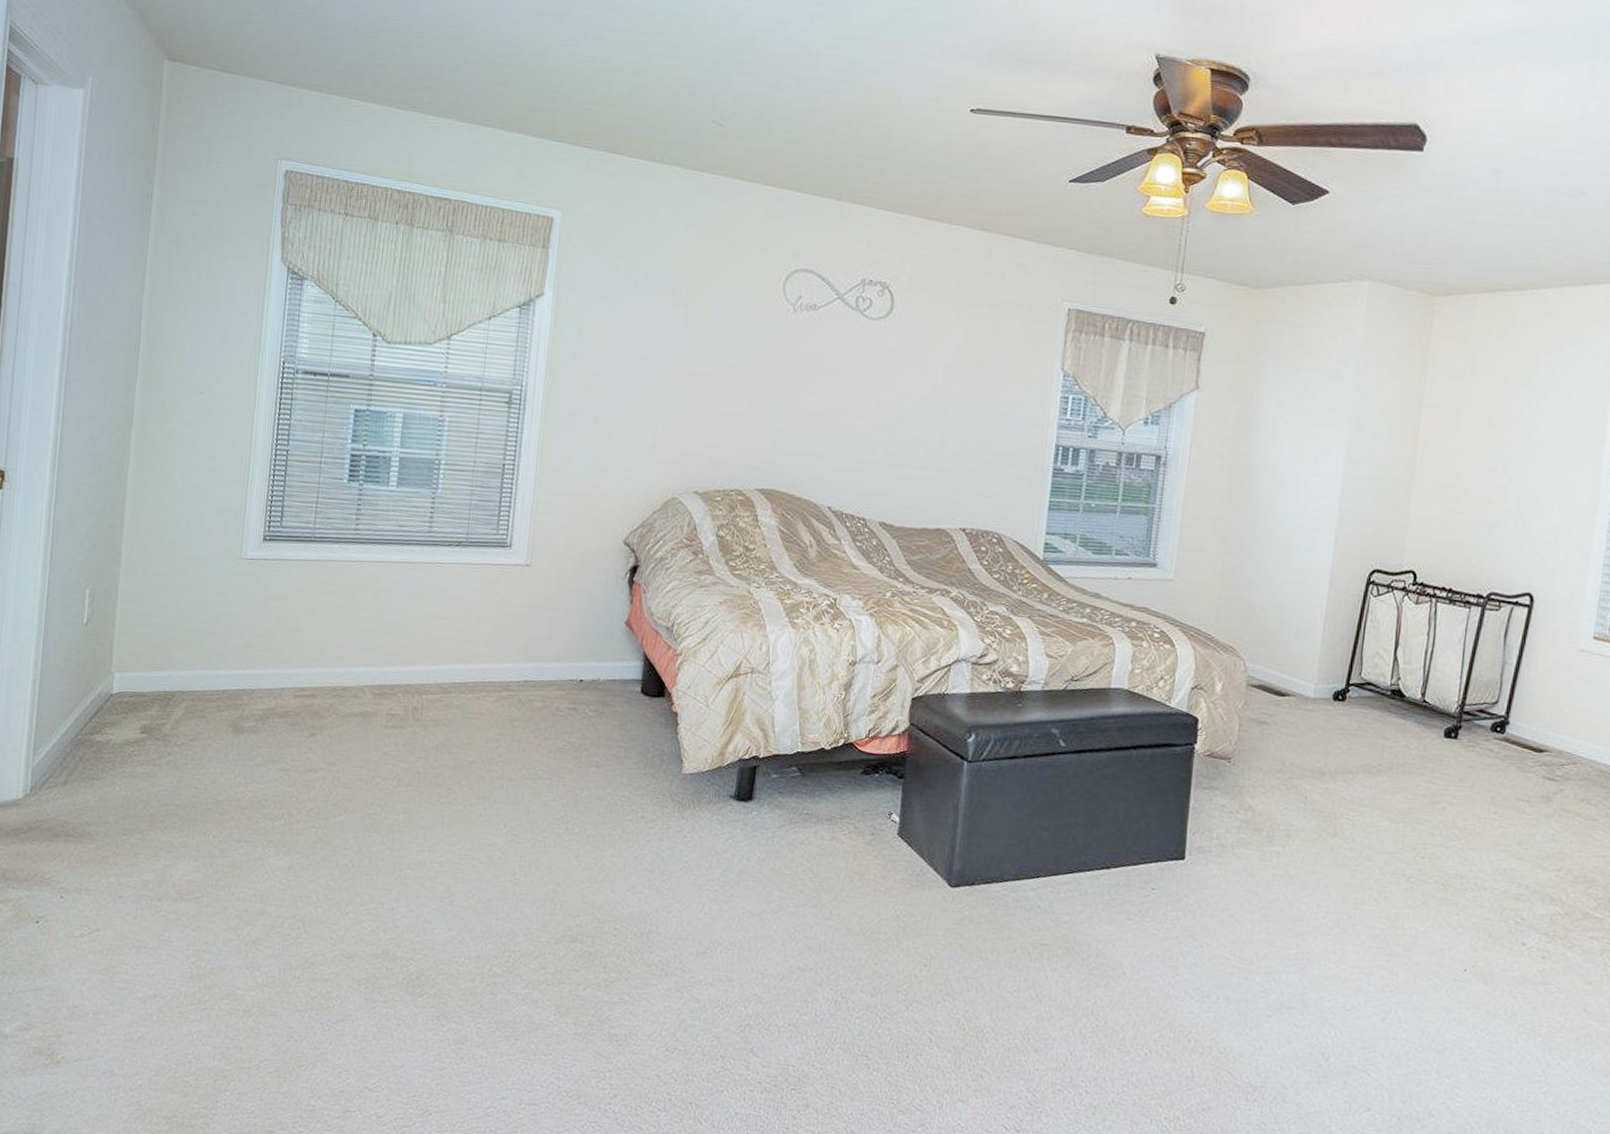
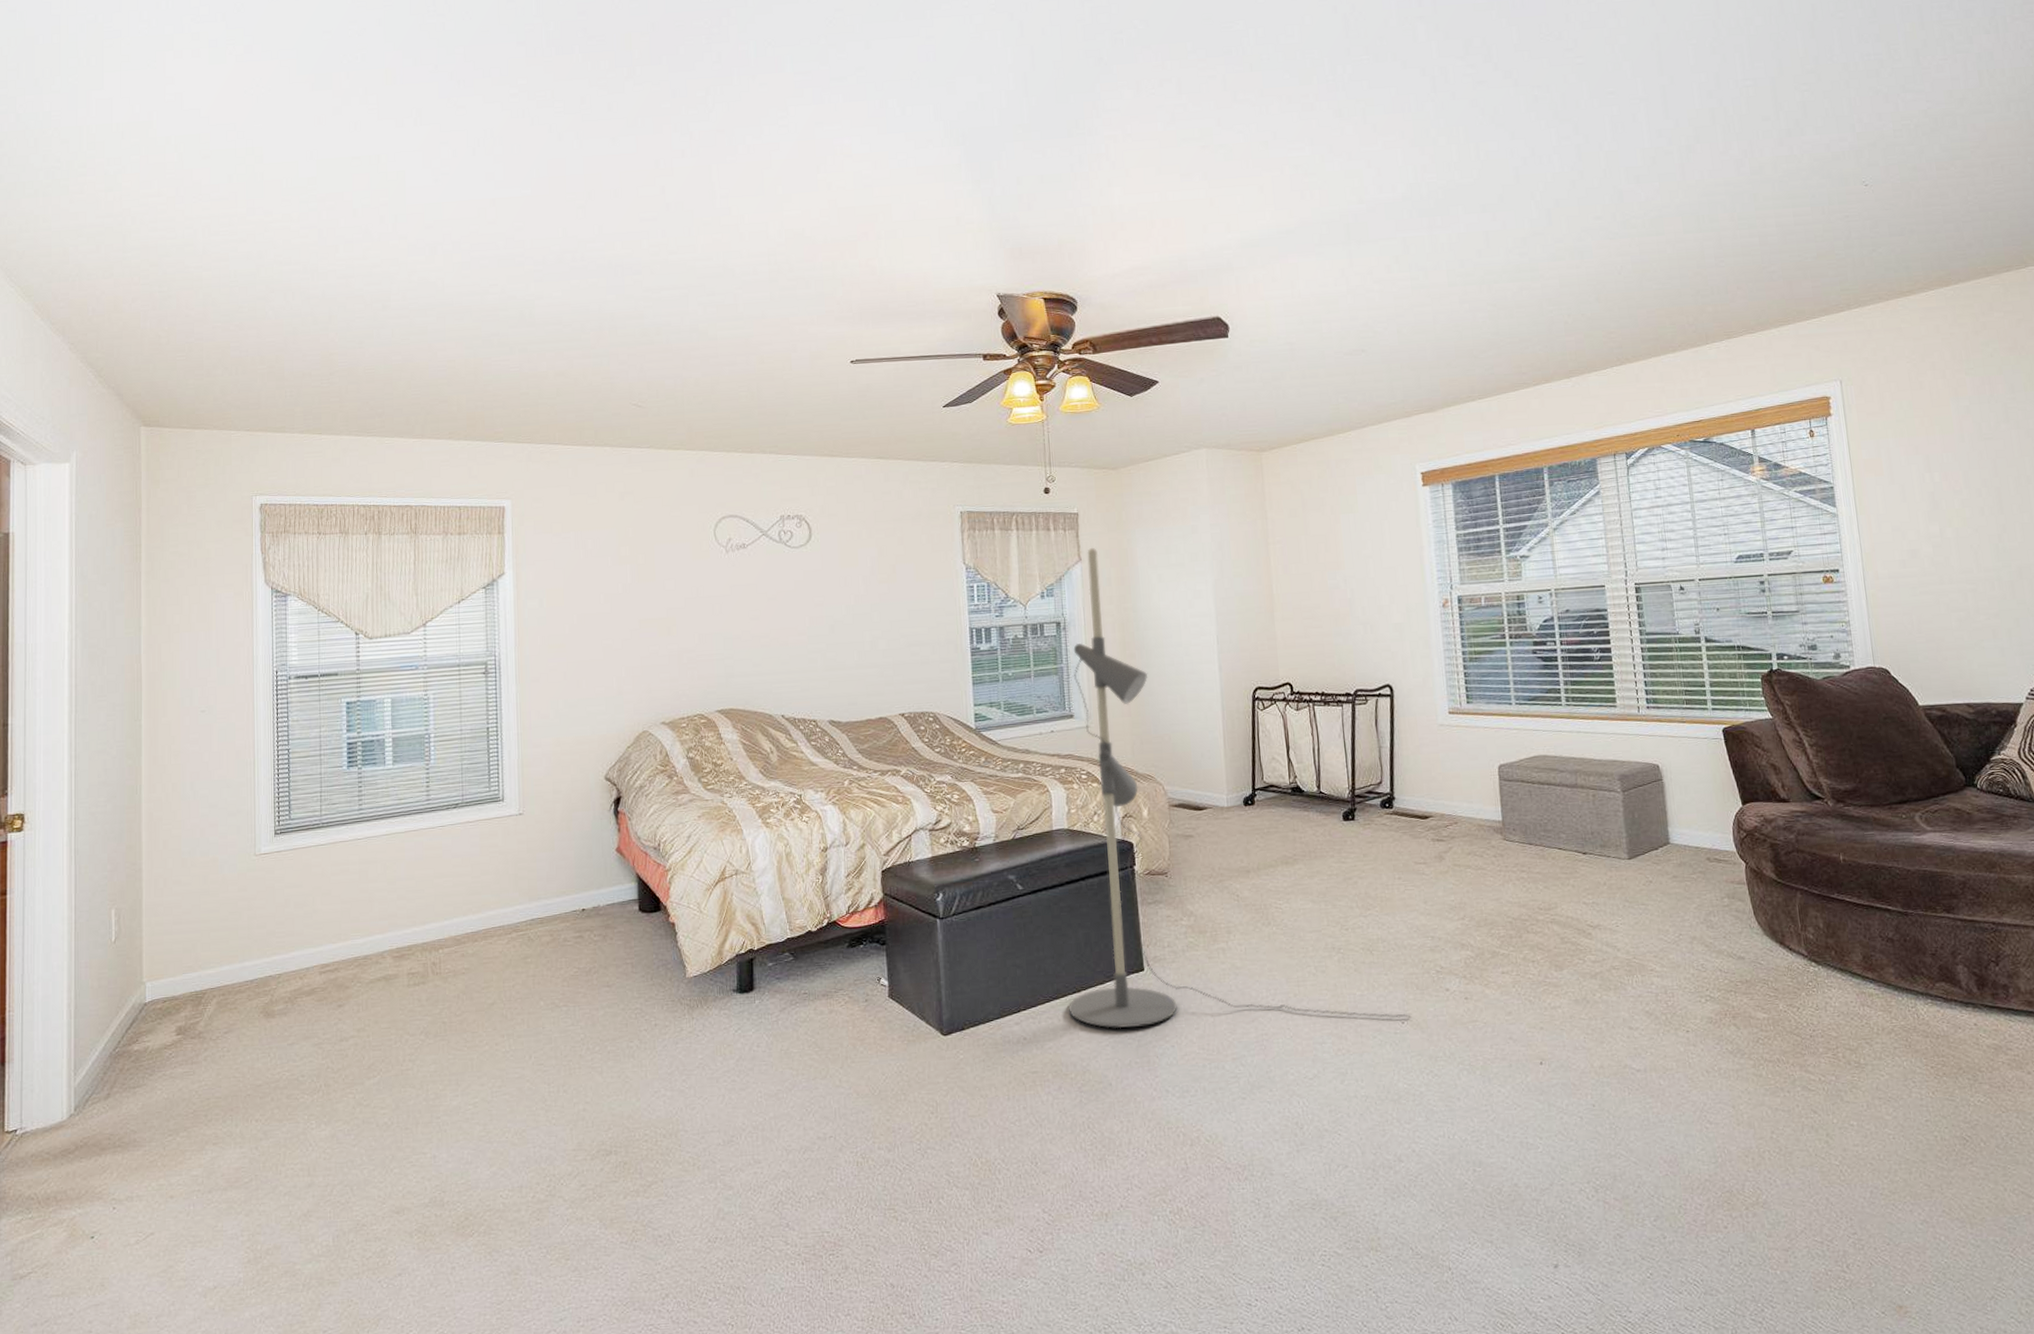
floor lamp: none [1093,375,1476,966] -> present [1068,547,1411,1029]

